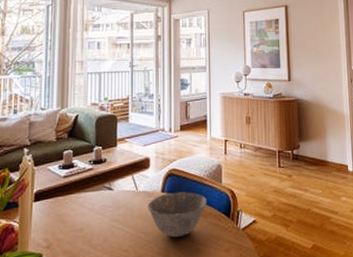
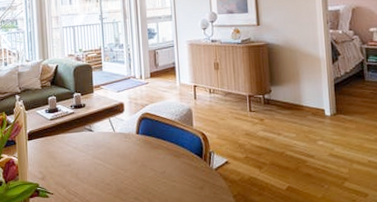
bowl: present [148,192,207,238] -> none [125,134,180,175]

